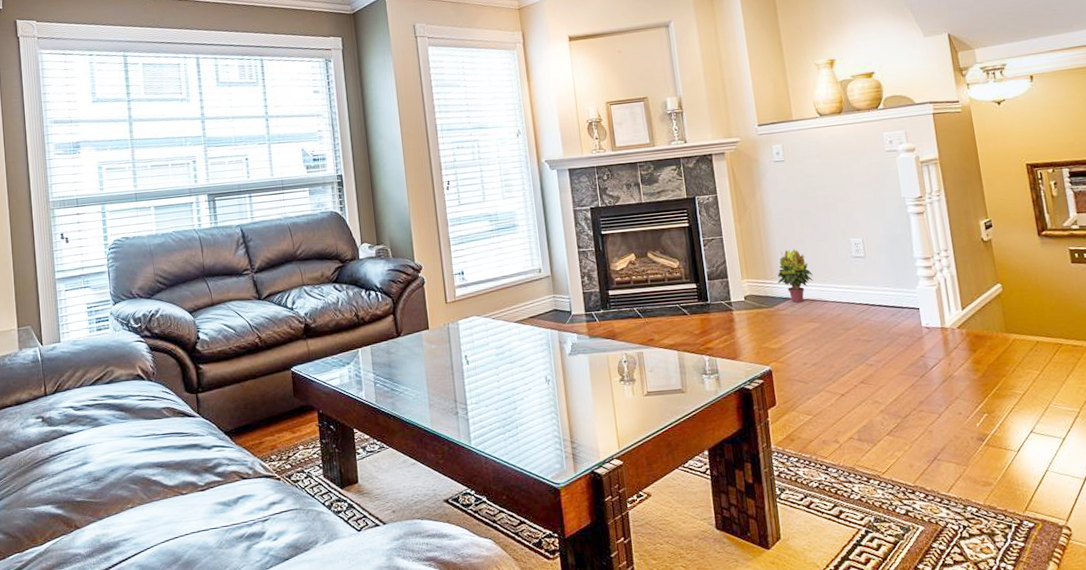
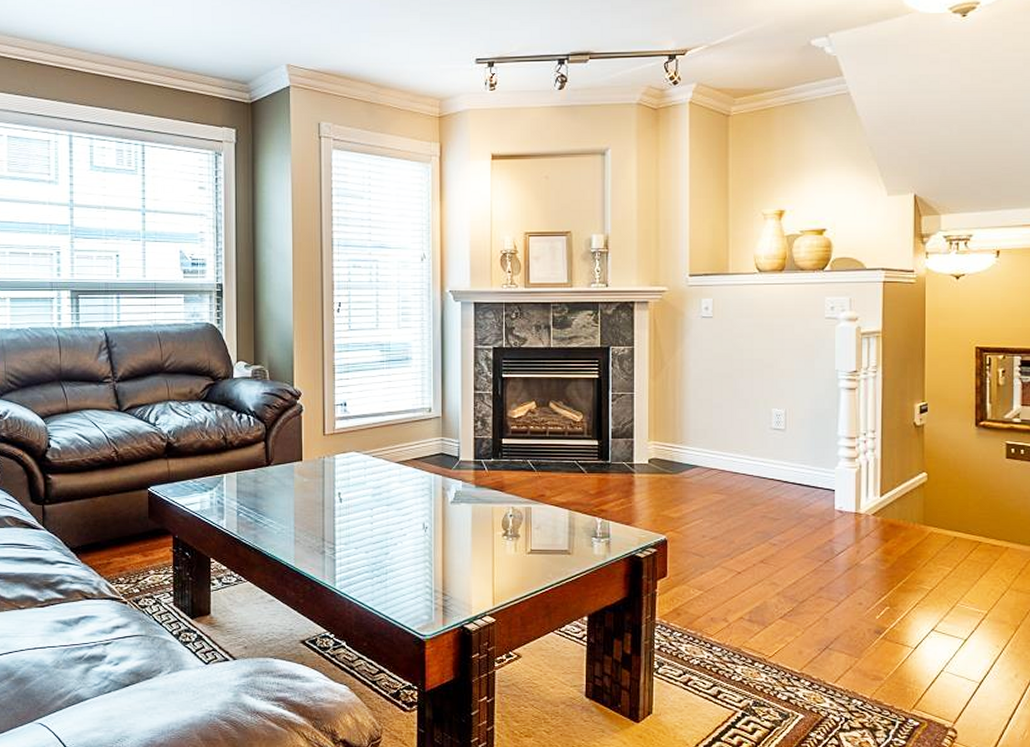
potted plant: present [777,249,814,303] -> none [686,414,727,472]

